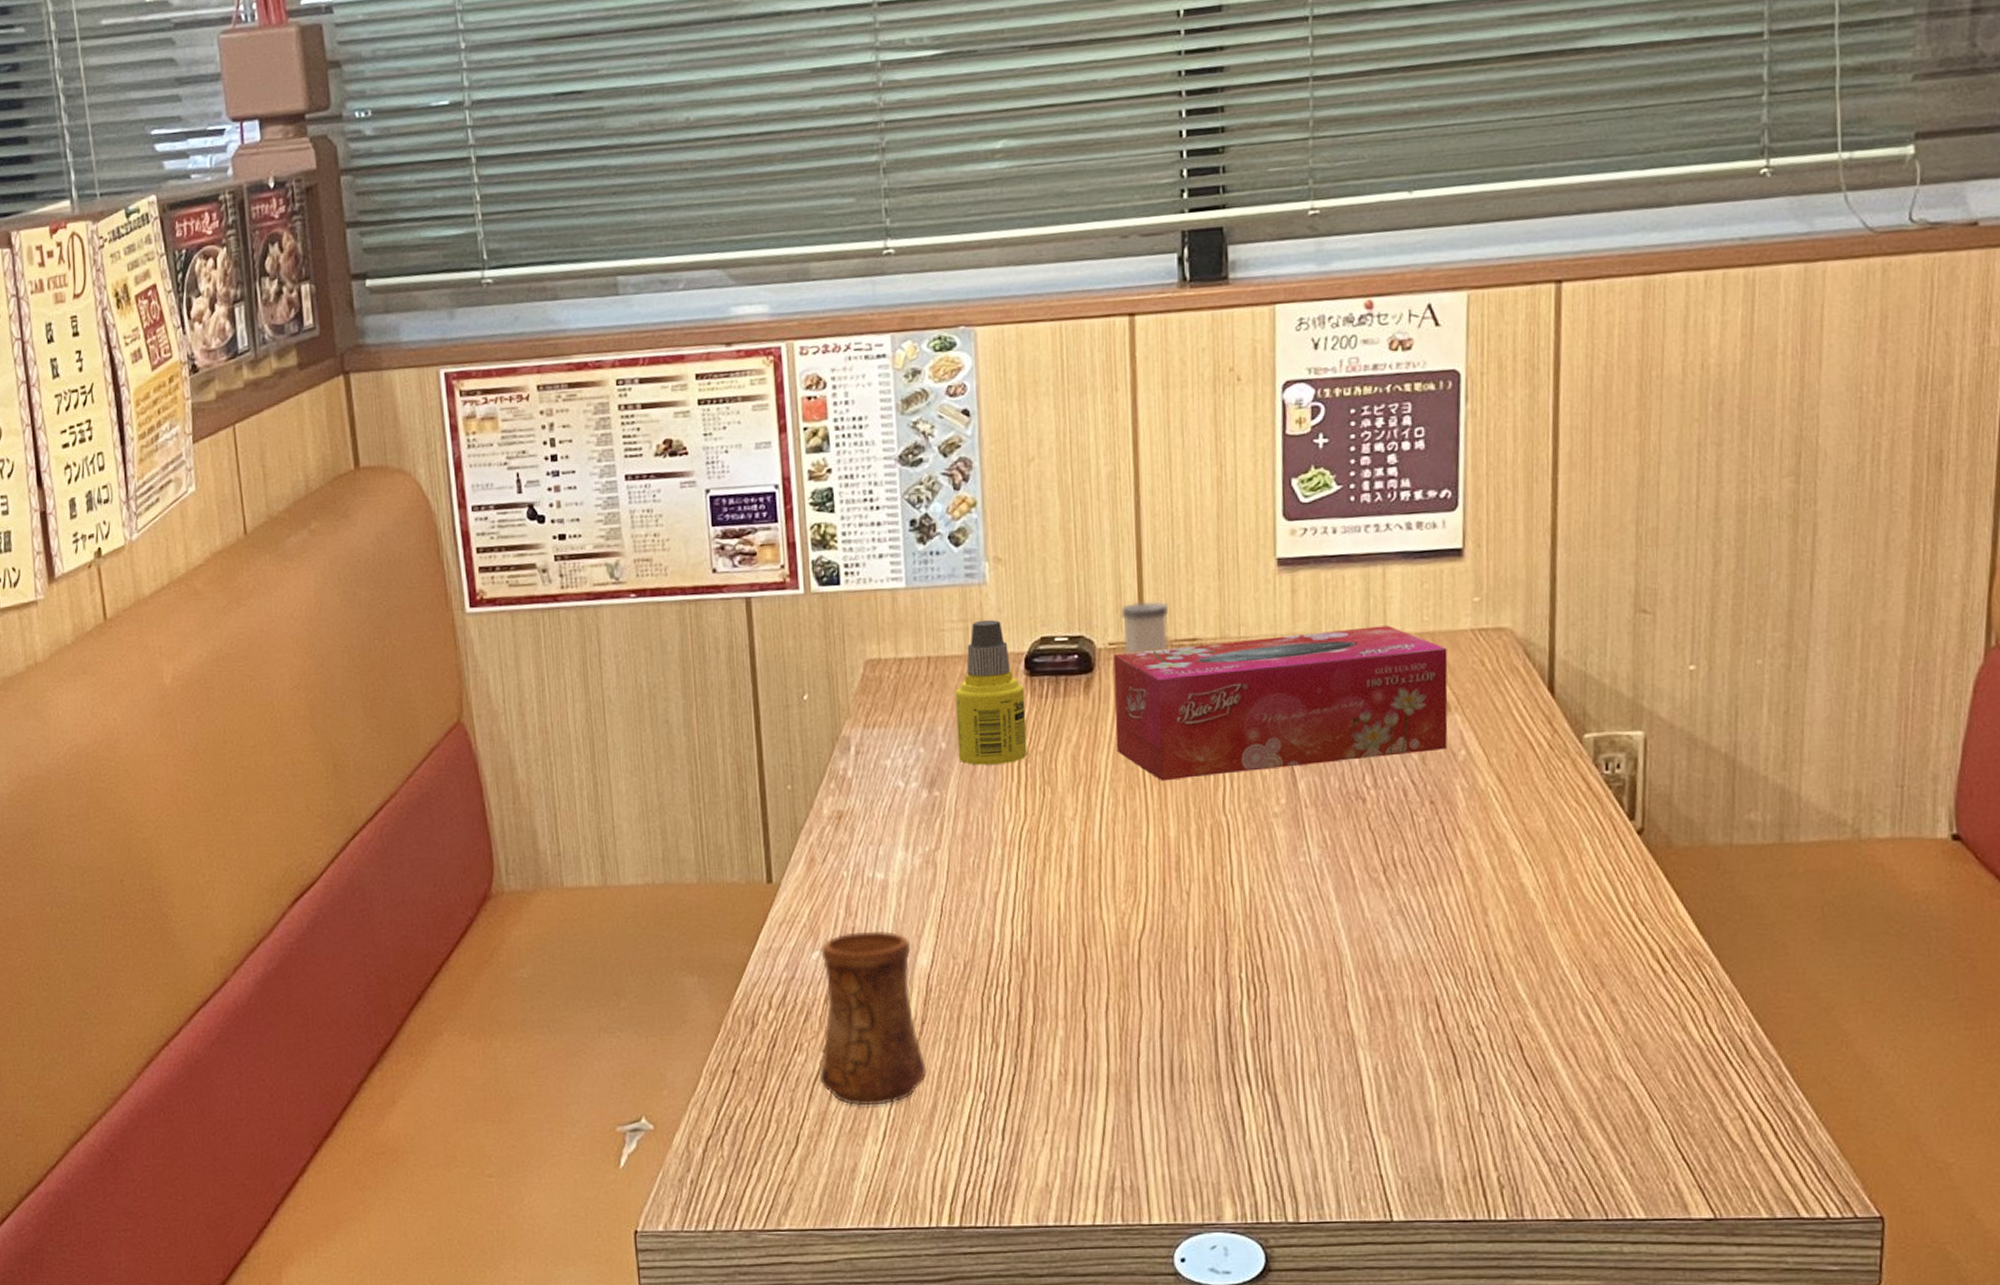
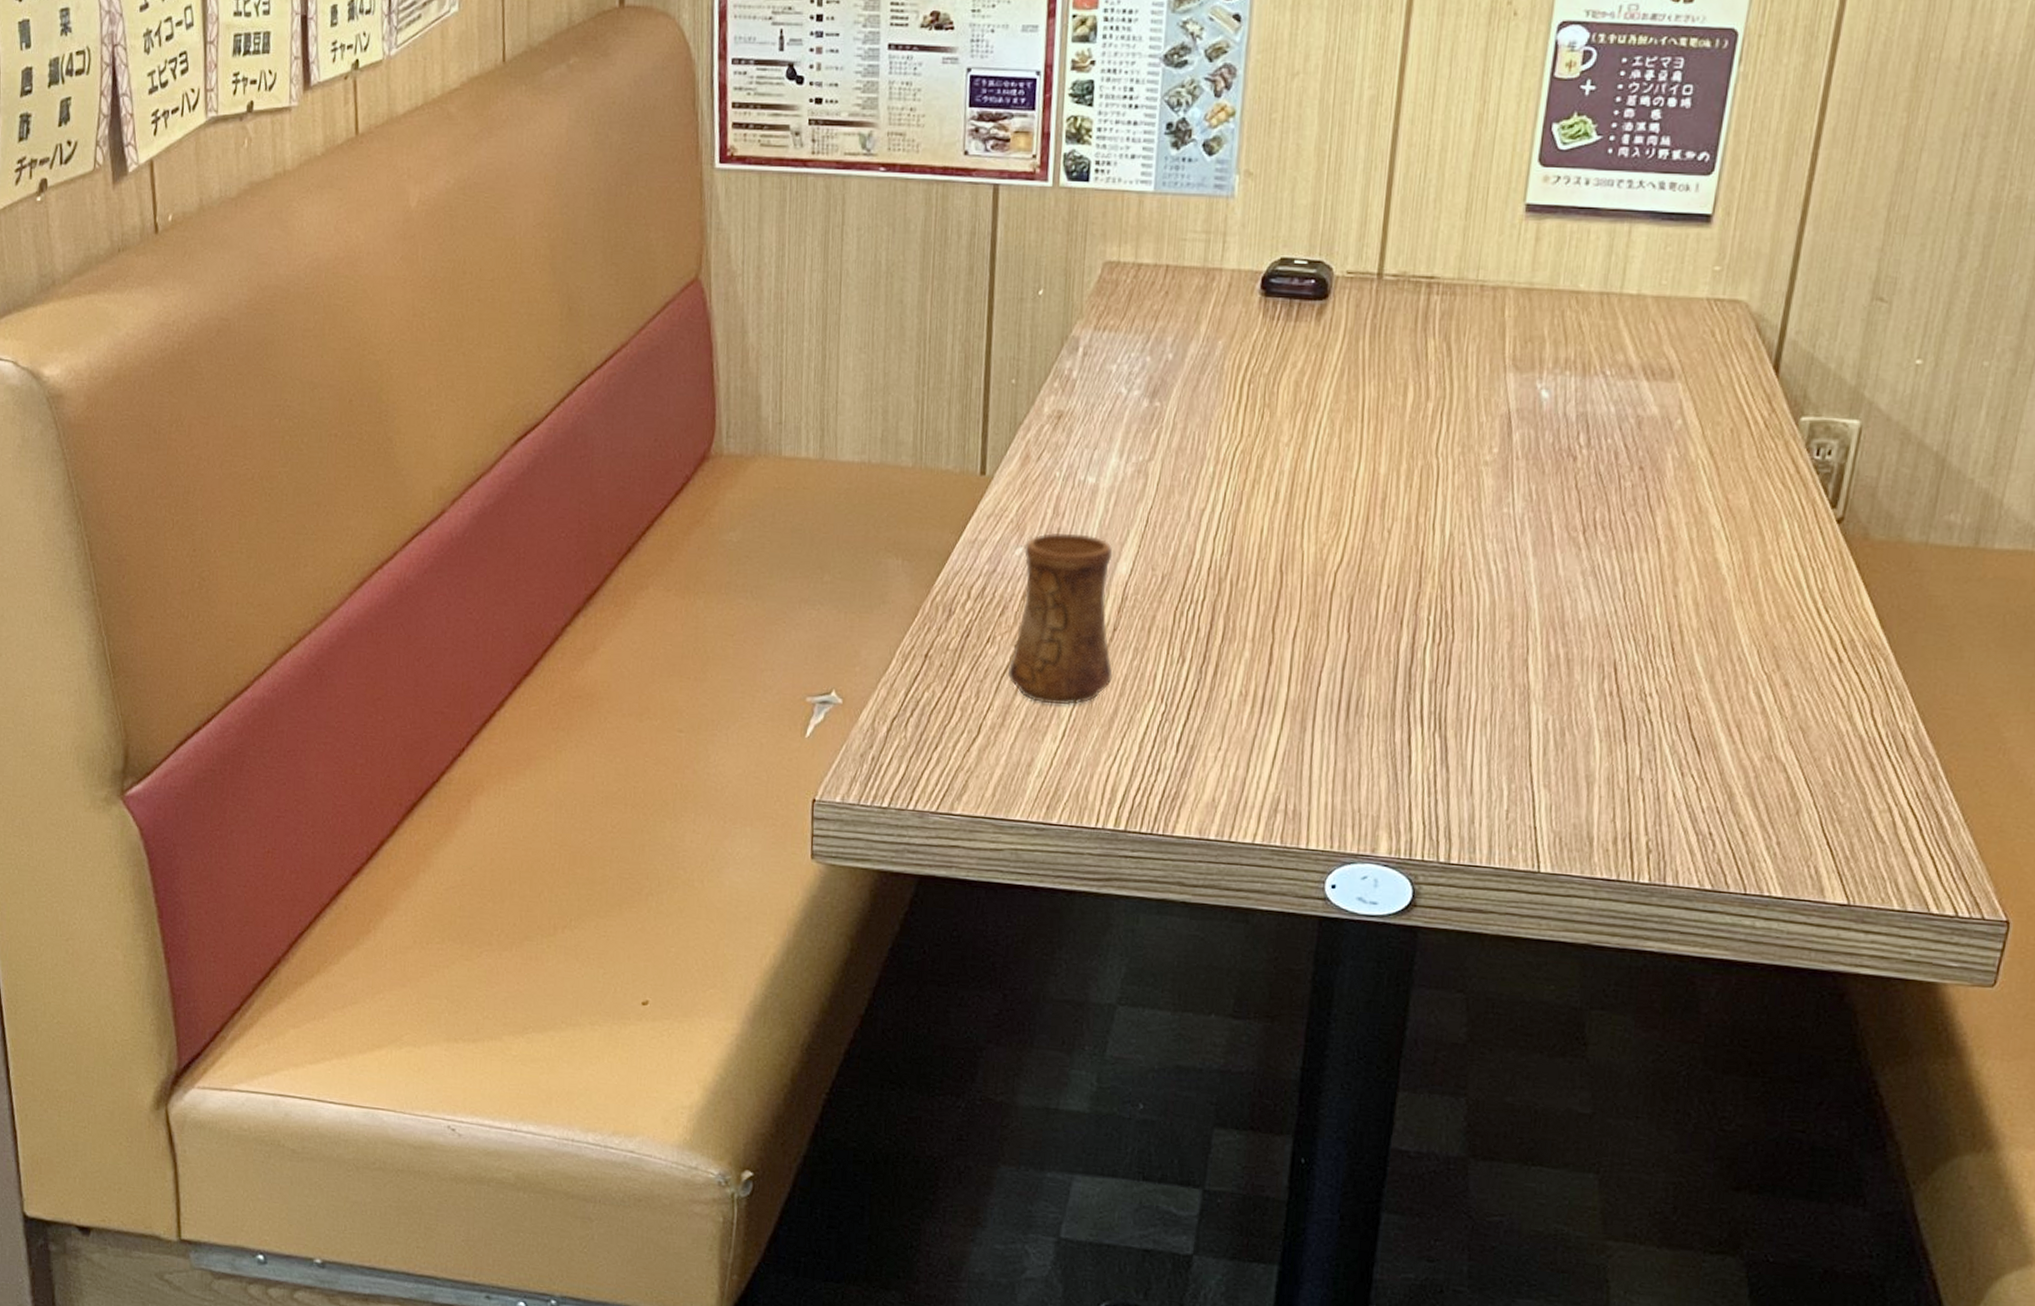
bottle: present [955,619,1028,766] -> none [1183,233,1258,382]
tissue box: present [1113,625,1448,782] -> none [1339,283,1680,417]
salt shaker: present [1121,601,1169,654] -> none [1361,233,1412,286]

